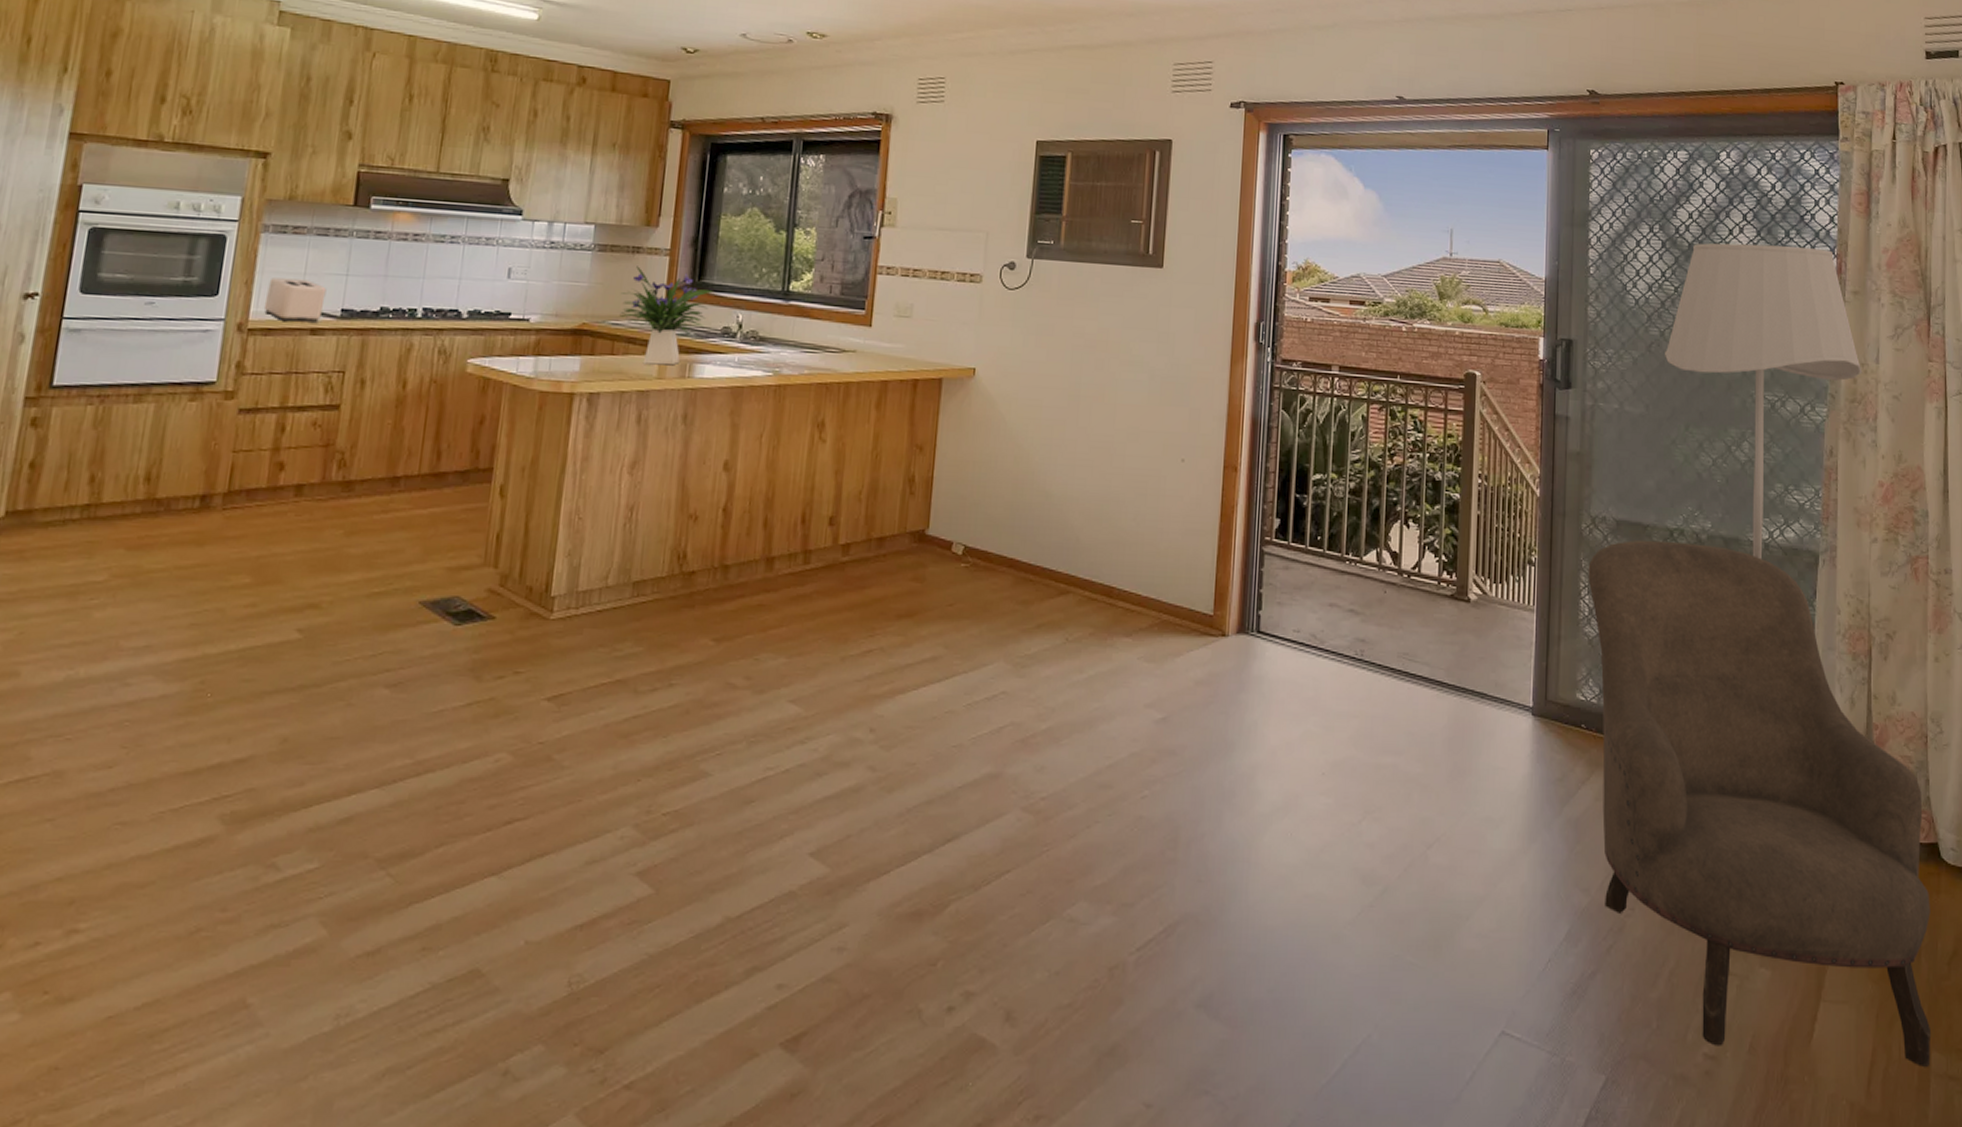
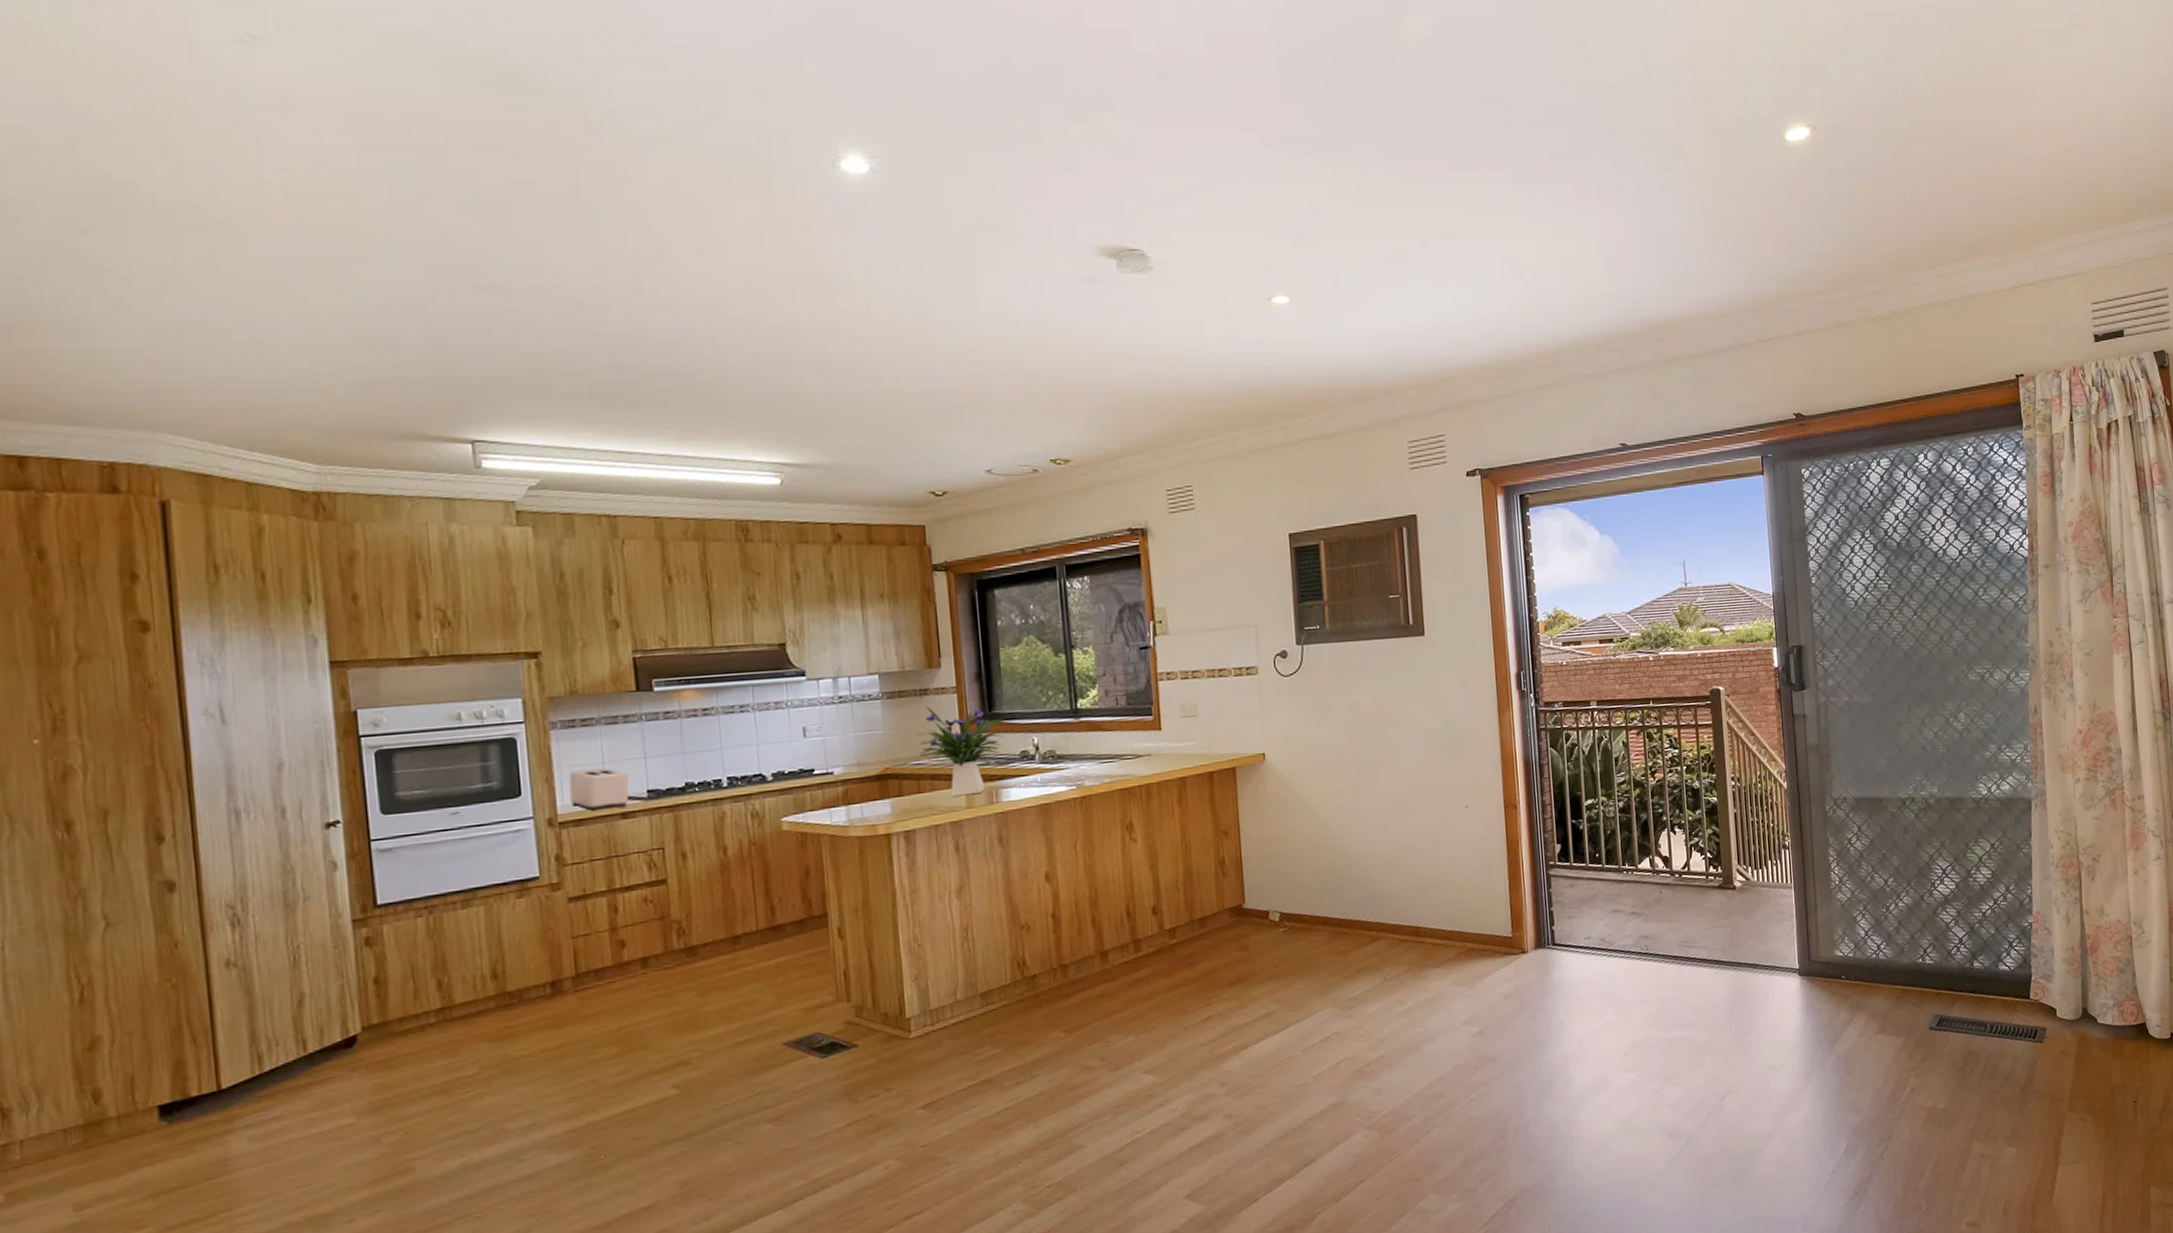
armchair: present [1588,539,1932,1067] -> none [1835,806,2150,1215]
floor lamp: present [1665,243,1862,559] -> none [1885,531,2058,812]

